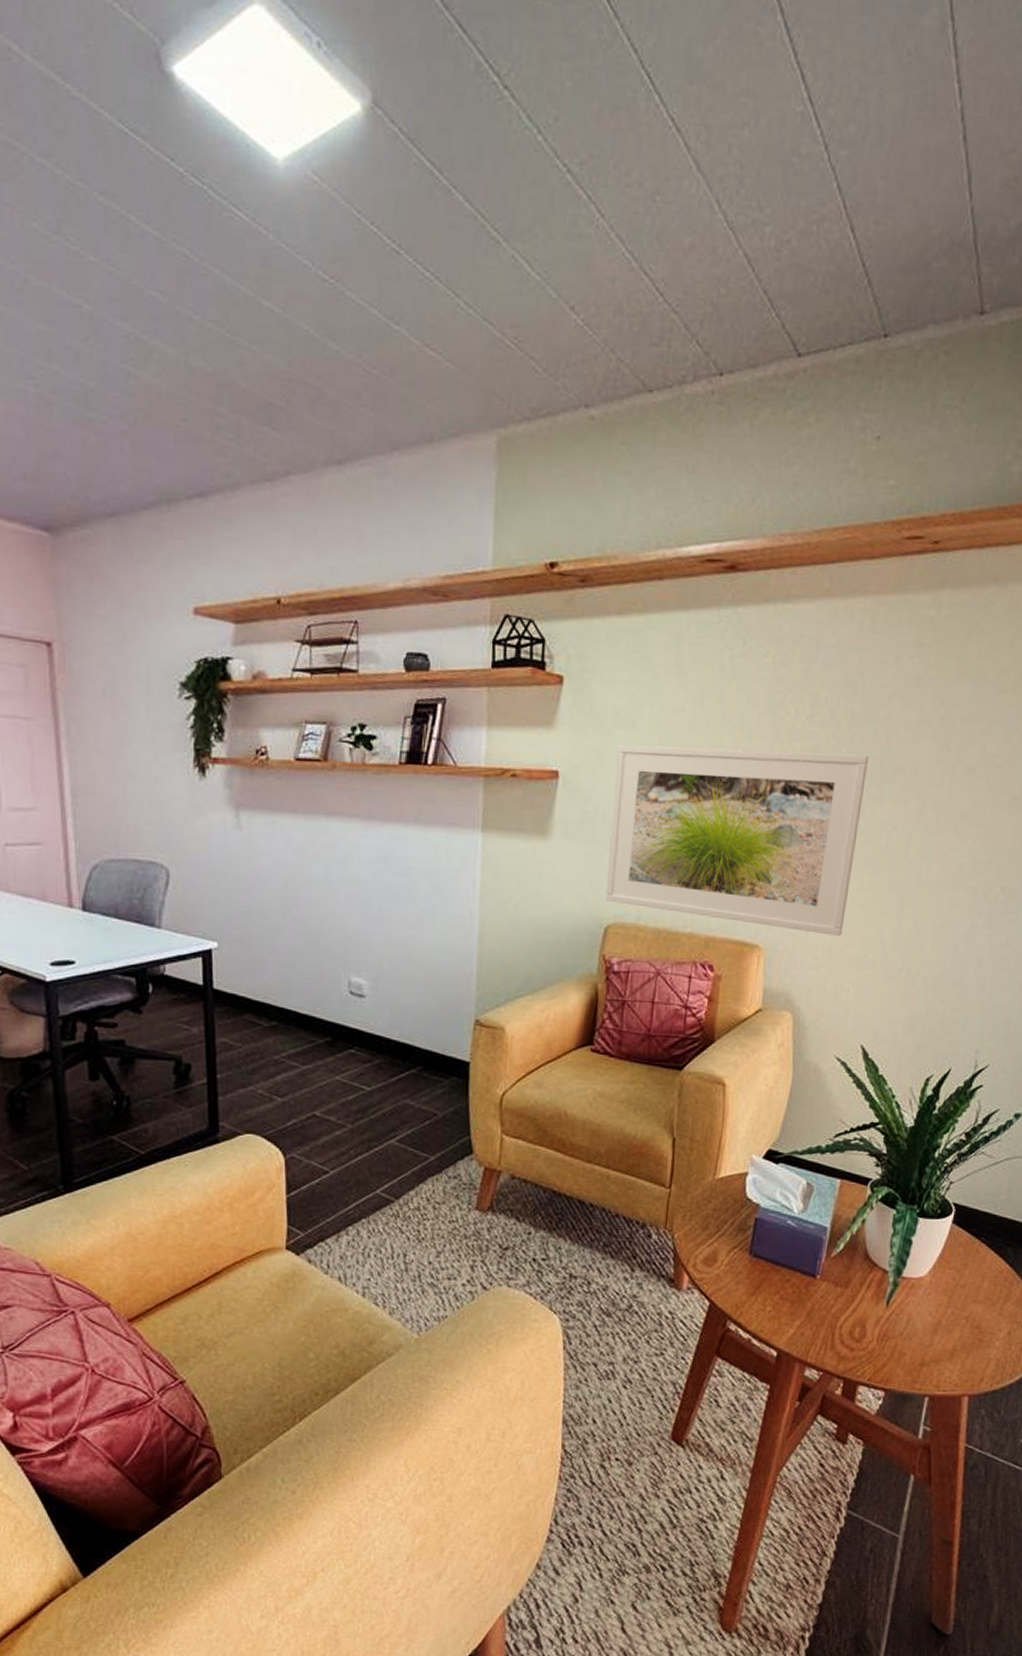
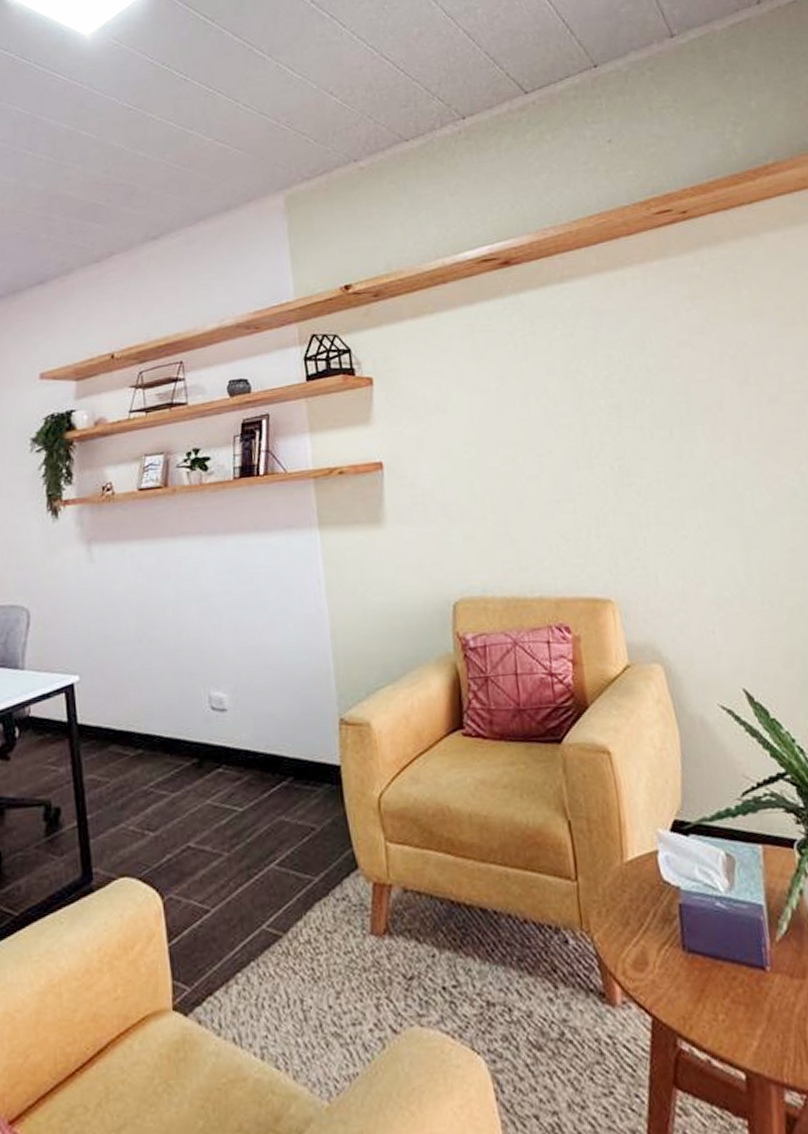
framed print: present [605,745,868,936] -> none [433,402,692,579]

